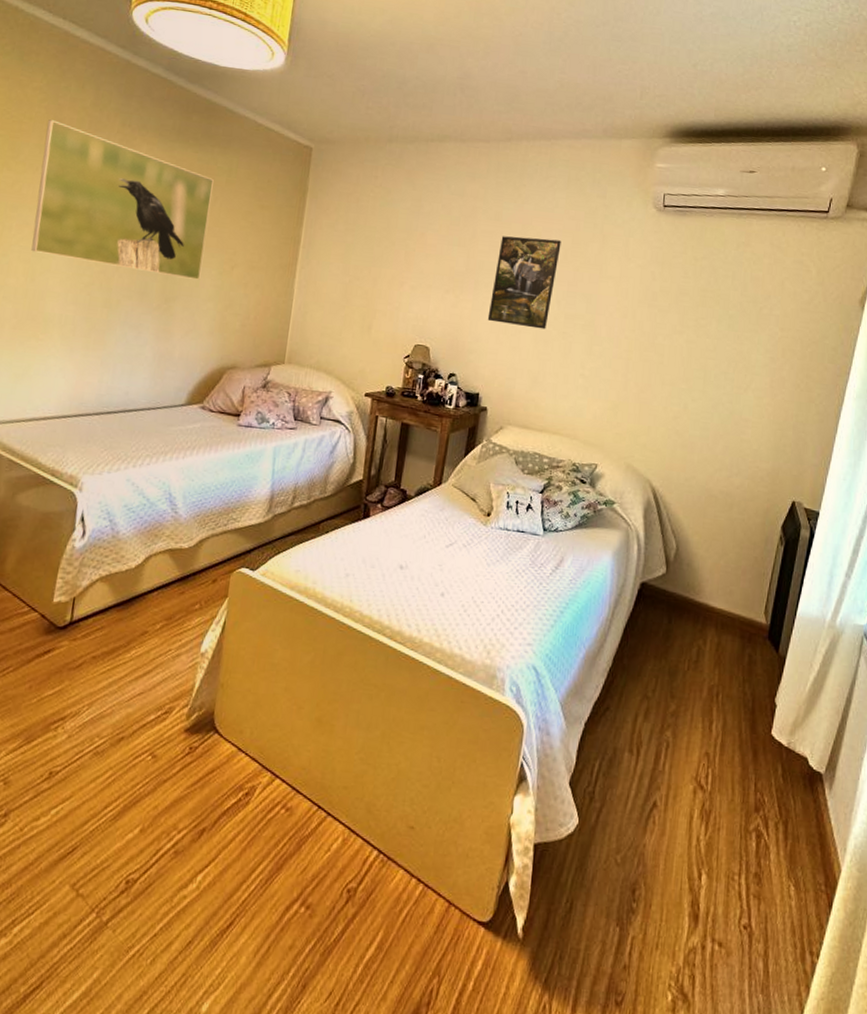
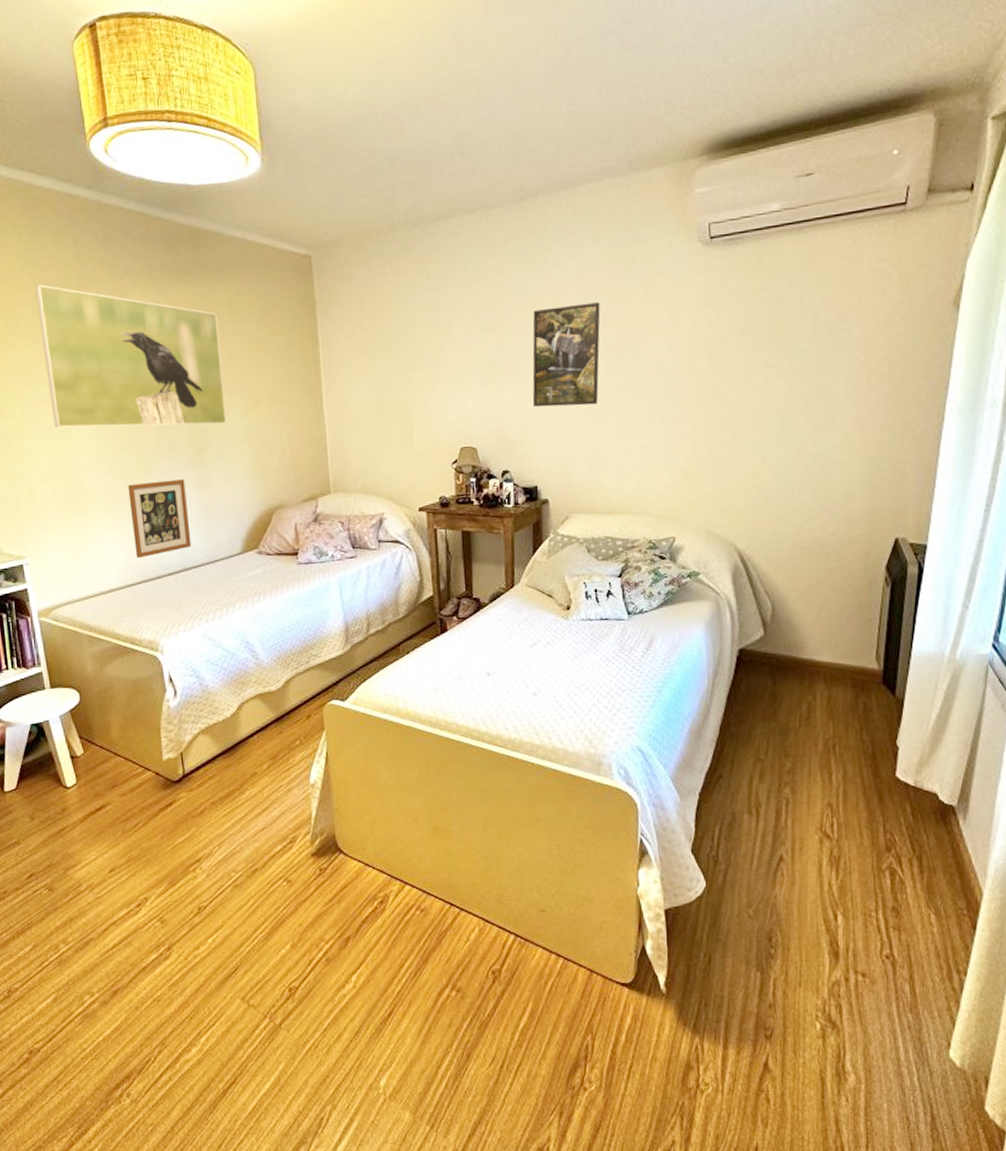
picture frame: none [79,318,146,392] -> present [128,479,192,559]

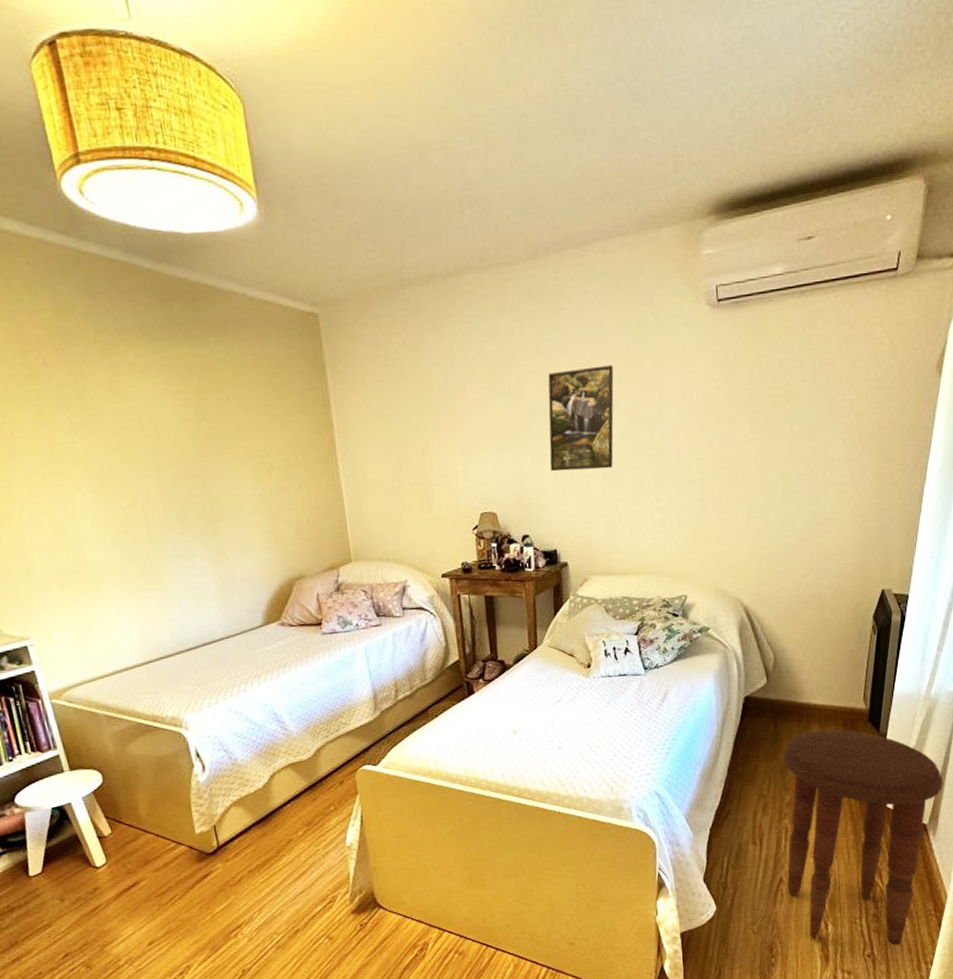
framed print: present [35,284,227,428] -> none [12,342,239,500]
picture frame: present [128,479,192,559] -> none [136,551,210,635]
side table: none [783,690,974,947] -> present [783,729,943,945]

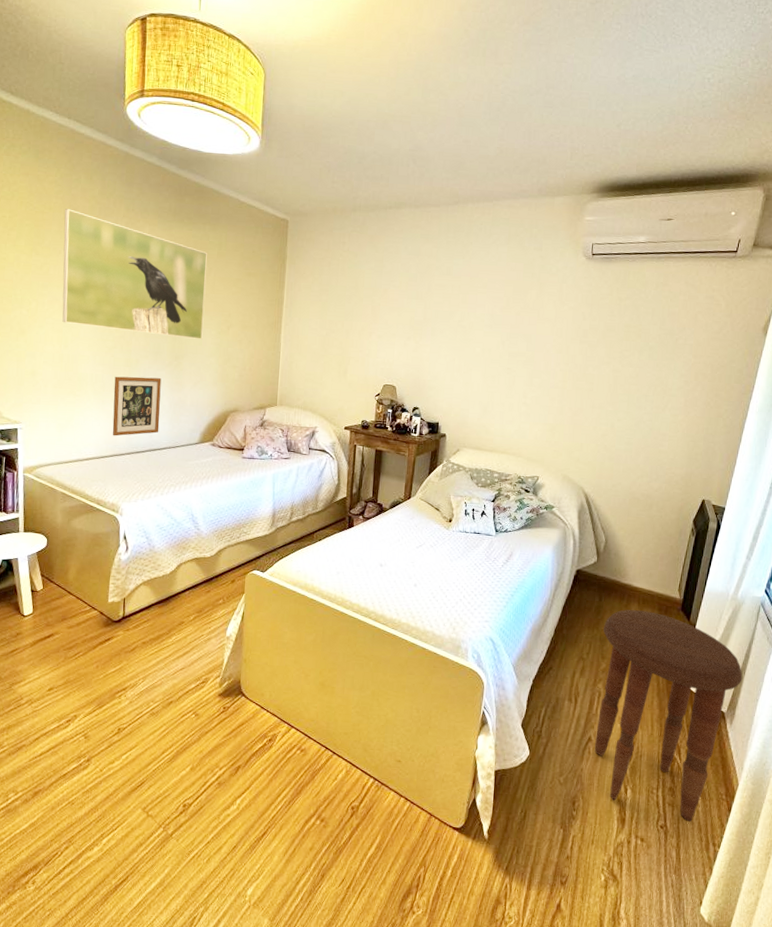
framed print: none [12,342,239,500] -> present [62,209,207,339]
picture frame: none [136,551,210,635] -> present [112,376,162,436]
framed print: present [548,365,614,472] -> none [443,288,504,367]

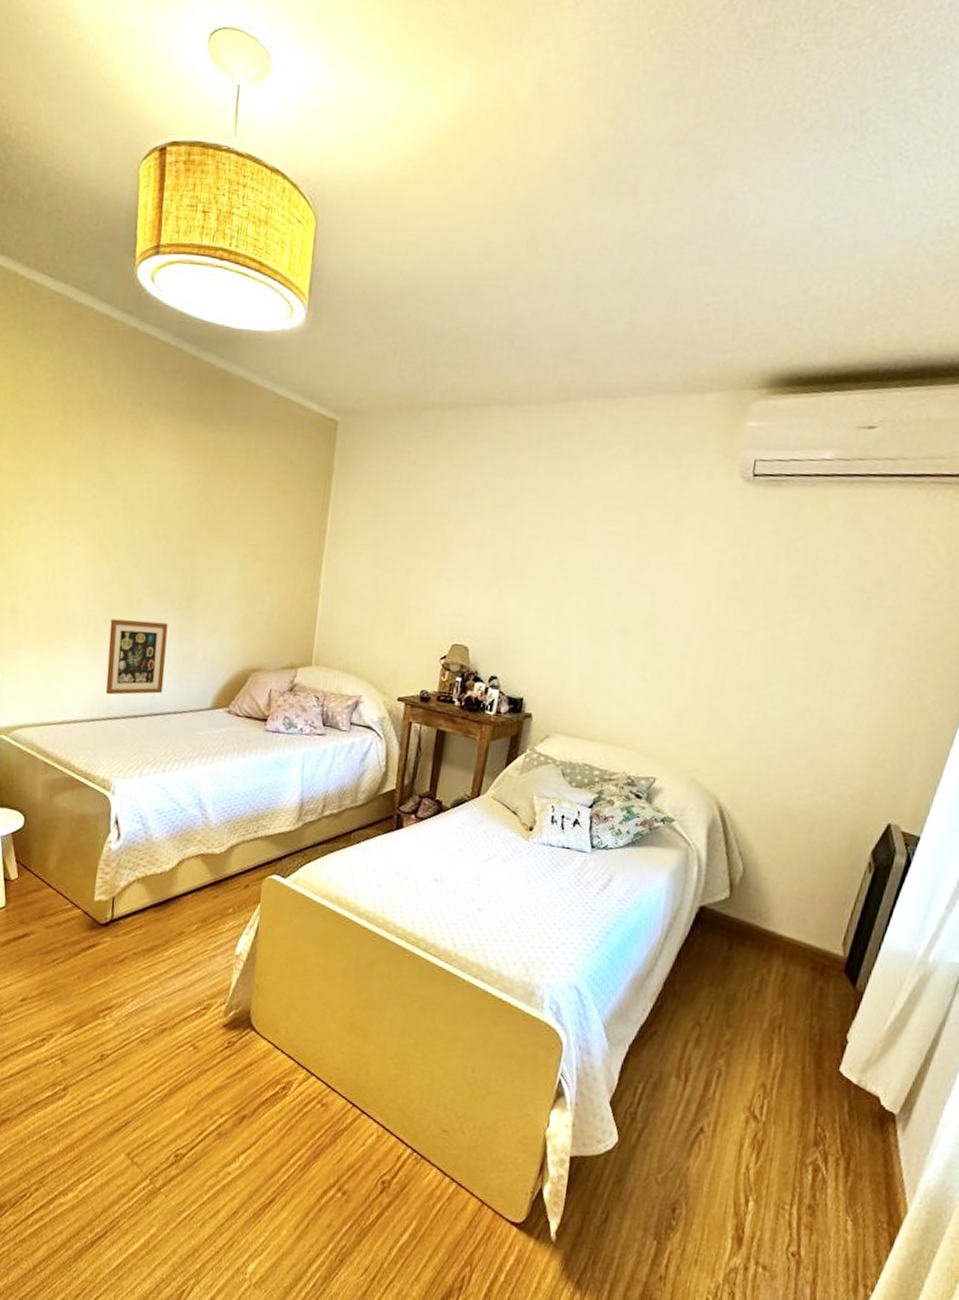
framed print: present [62,209,207,339] -> none [50,402,232,576]
side table: present [595,609,743,822] -> none [707,964,927,1253]

